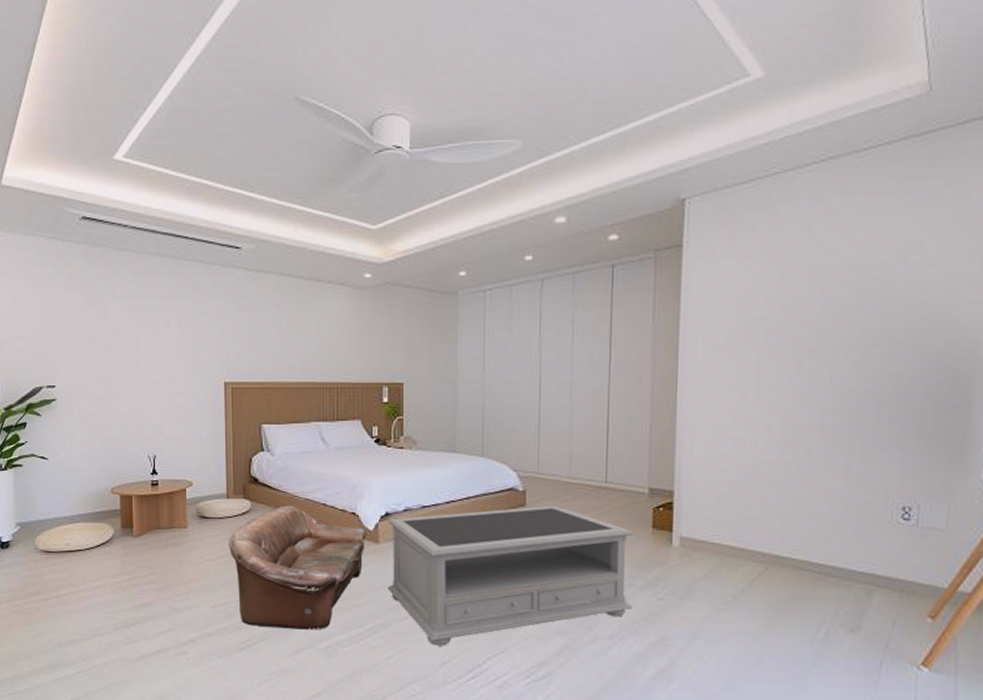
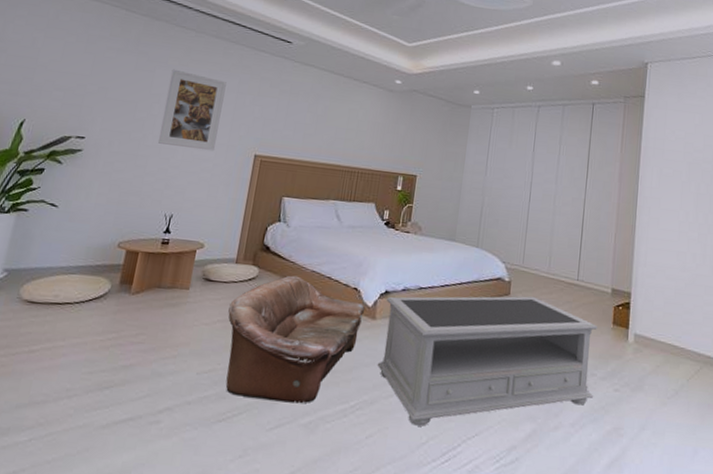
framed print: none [122,299,183,384] -> present [158,69,227,152]

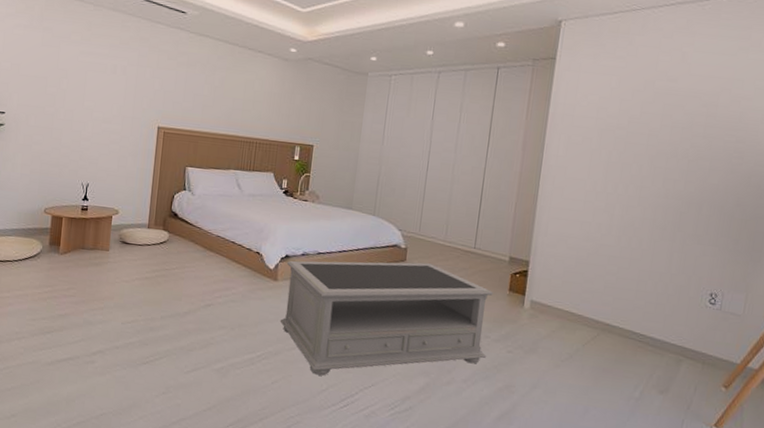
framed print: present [158,69,227,152] -> none [69,44,127,124]
loveseat: present [225,275,365,404] -> none [144,239,267,352]

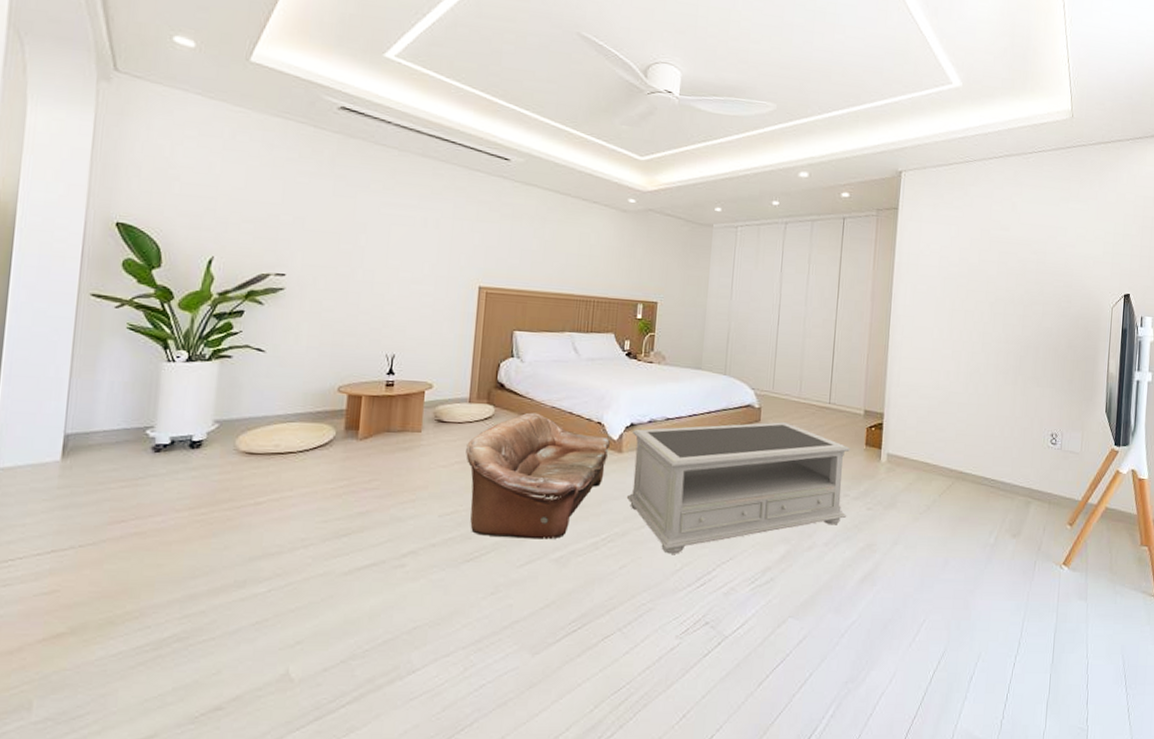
loveseat: none [144,239,267,352] -> present [466,412,610,540]

